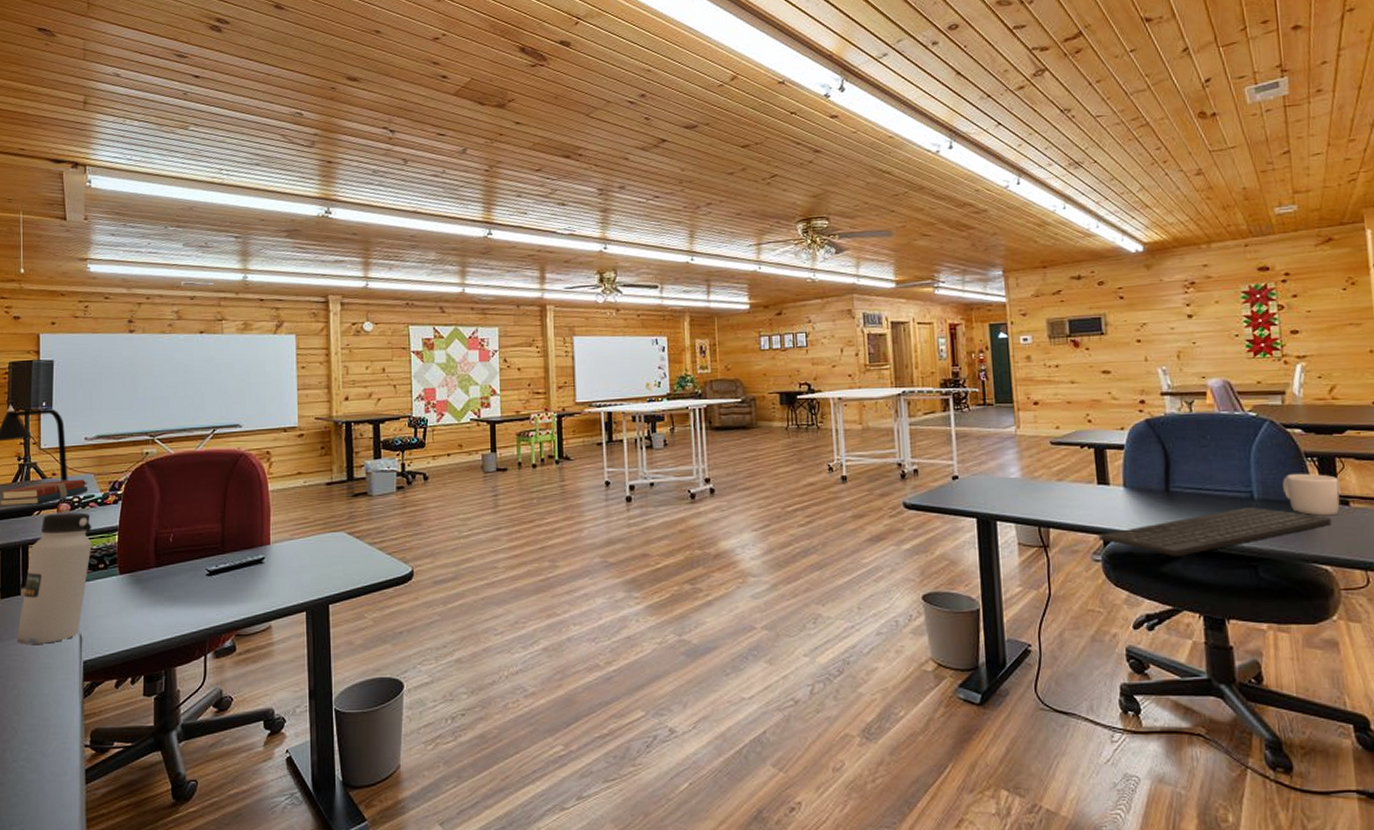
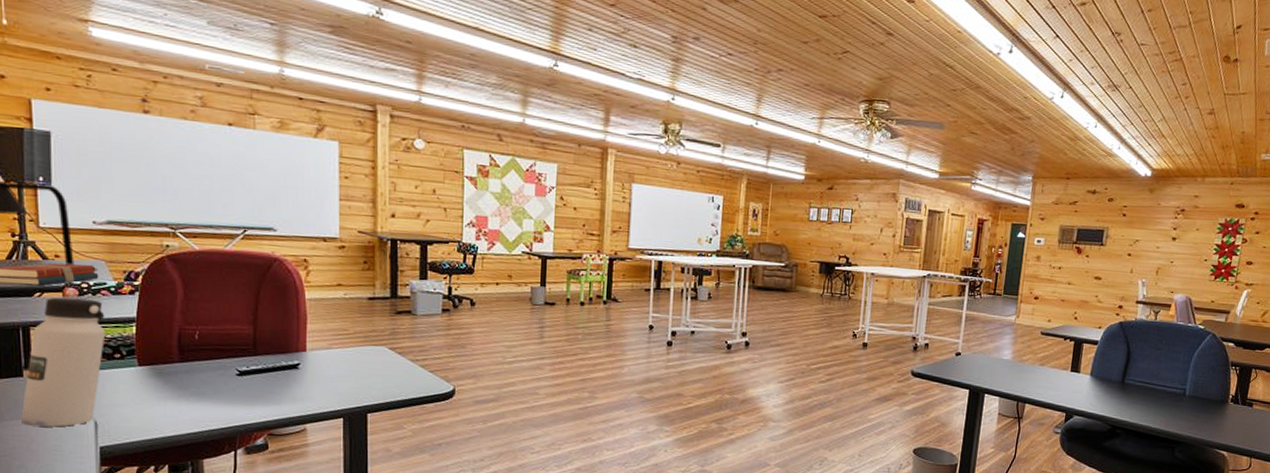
keyboard: present [1098,507,1332,558] -> none [1062,401,1237,436]
mug: present [1282,473,1340,516] -> none [1208,378,1250,414]

